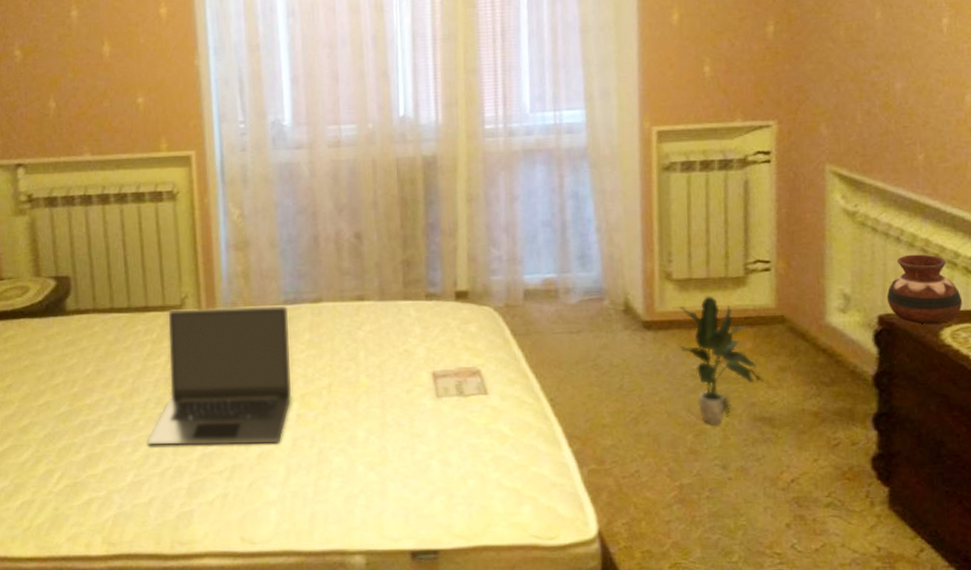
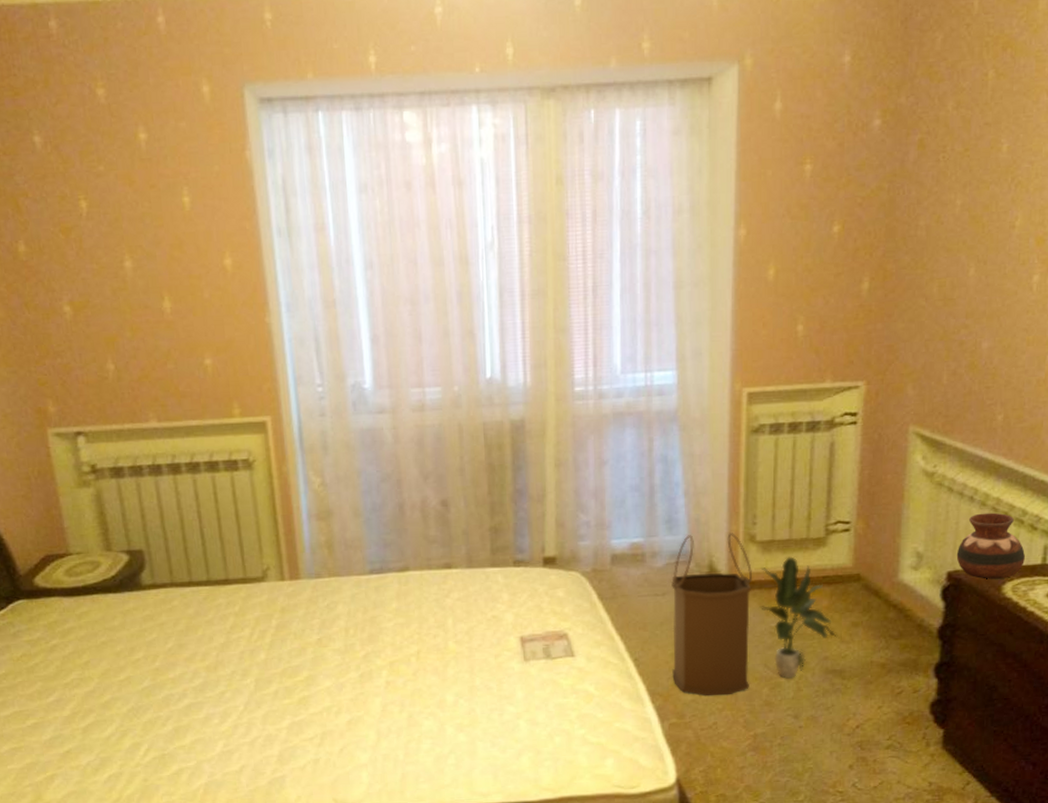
laptop: present [147,305,293,446] -> none [234,575,381,717]
basket: none [586,270,672,442] -> present [671,533,752,697]

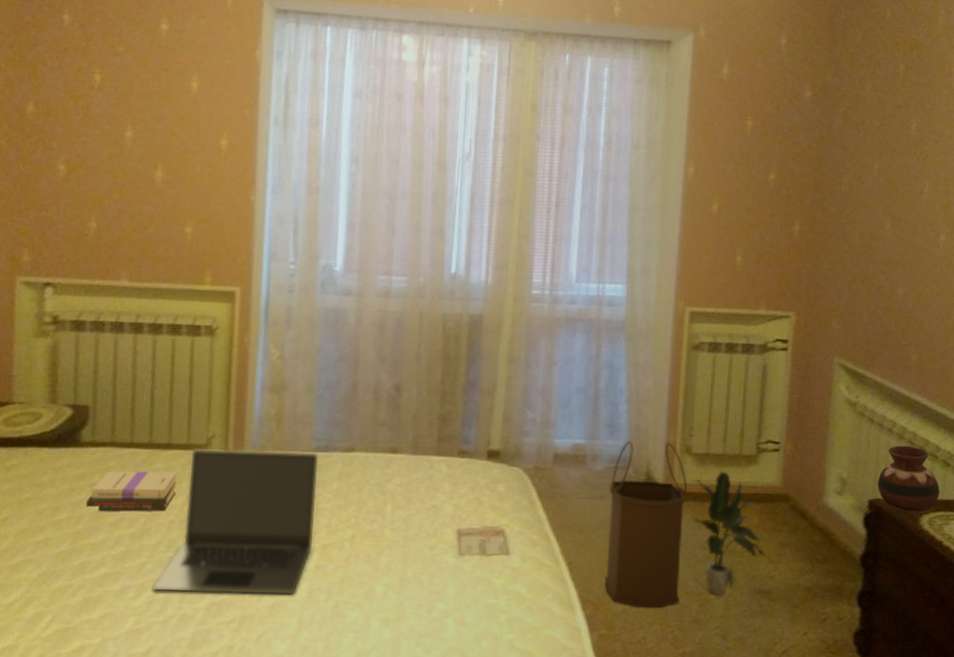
books: none [158,605,241,649] -> present [85,470,178,512]
laptop: none [234,575,381,717] -> present [152,448,319,595]

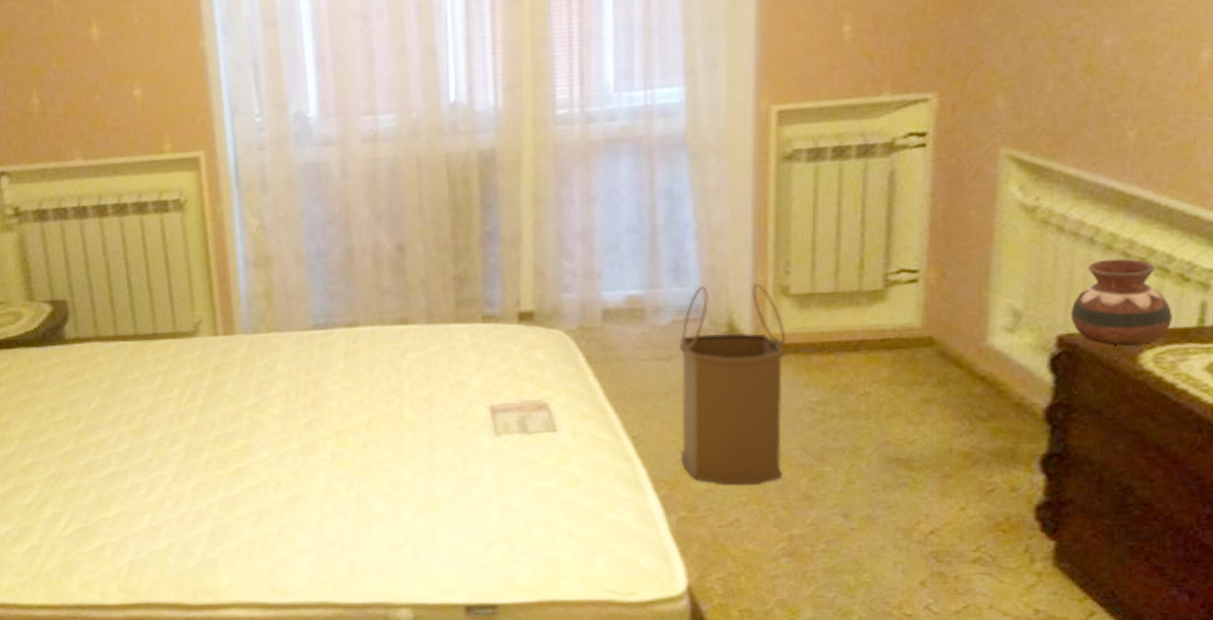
books: present [85,470,178,512] -> none [81,363,170,410]
laptop: present [152,448,319,595] -> none [162,330,326,488]
potted plant: present [693,471,768,596] -> none [795,314,905,467]

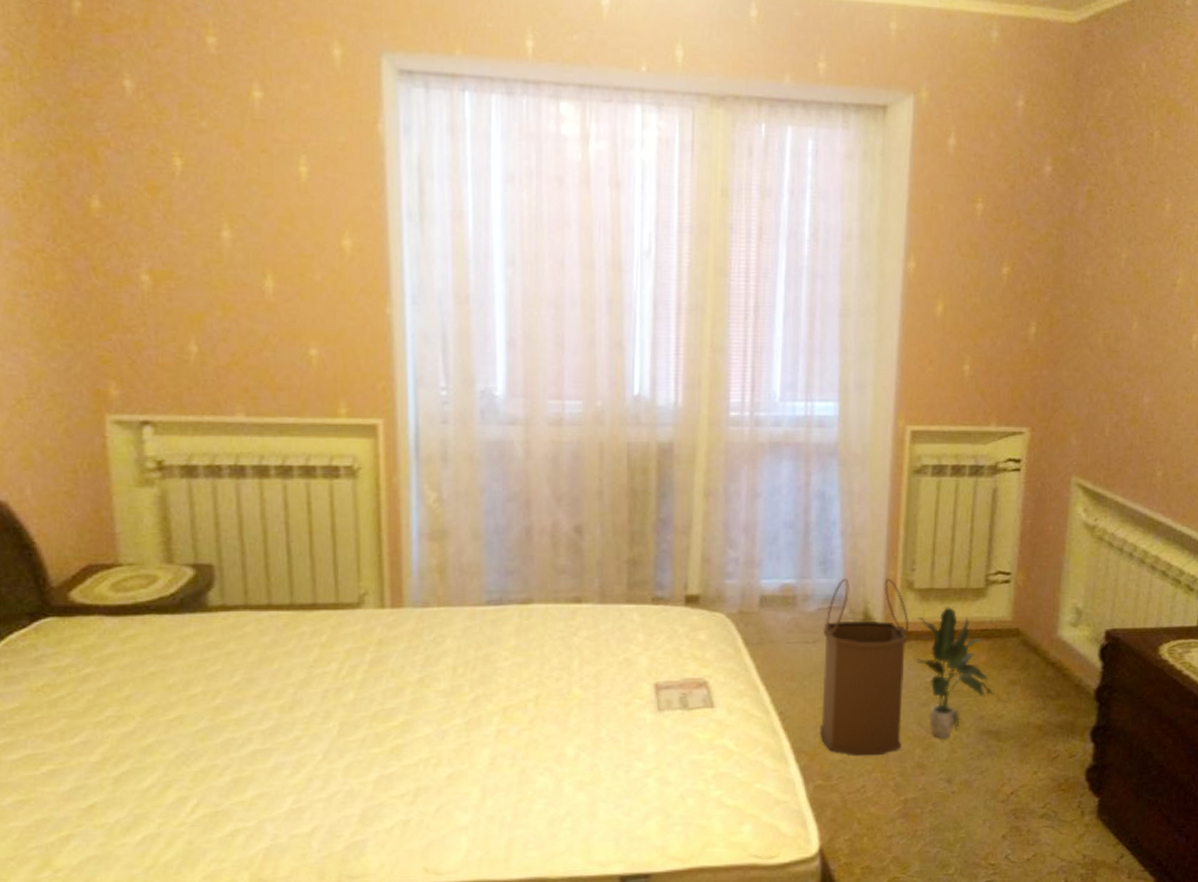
potted plant: none [795,314,905,467] -> present [915,607,996,739]
vase: present [1070,258,1172,346] -> none [1115,571,1181,640]

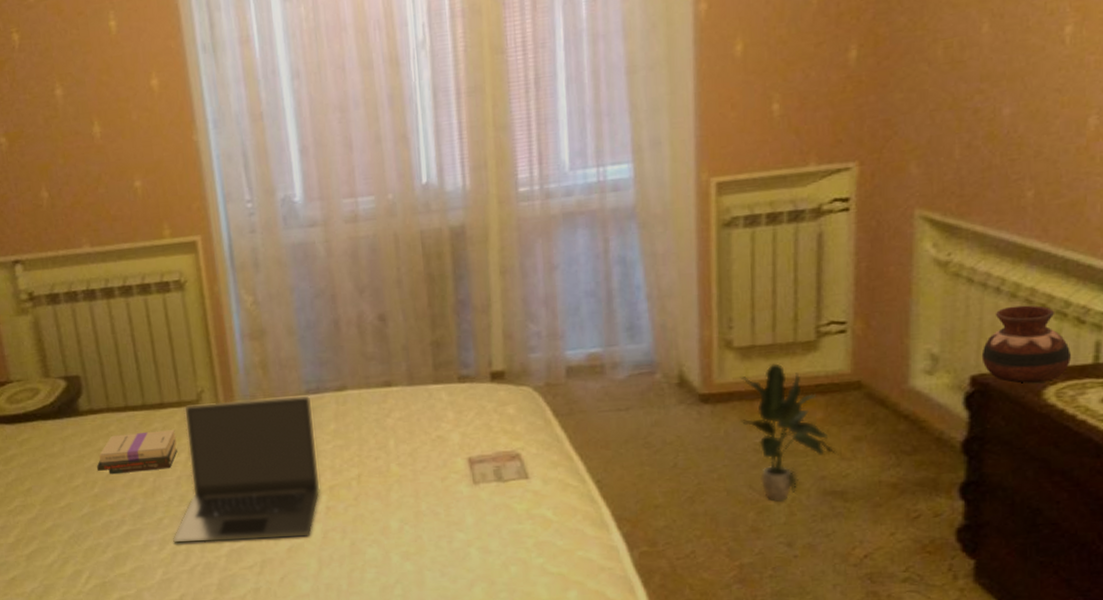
books: none [222,635,329,684] -> present [96,429,177,475]
laptop: none [311,606,493,767] -> present [173,395,321,544]
basket: present [820,578,909,756] -> none [636,339,732,522]
vase: none [1115,571,1181,640] -> present [981,305,1071,384]

